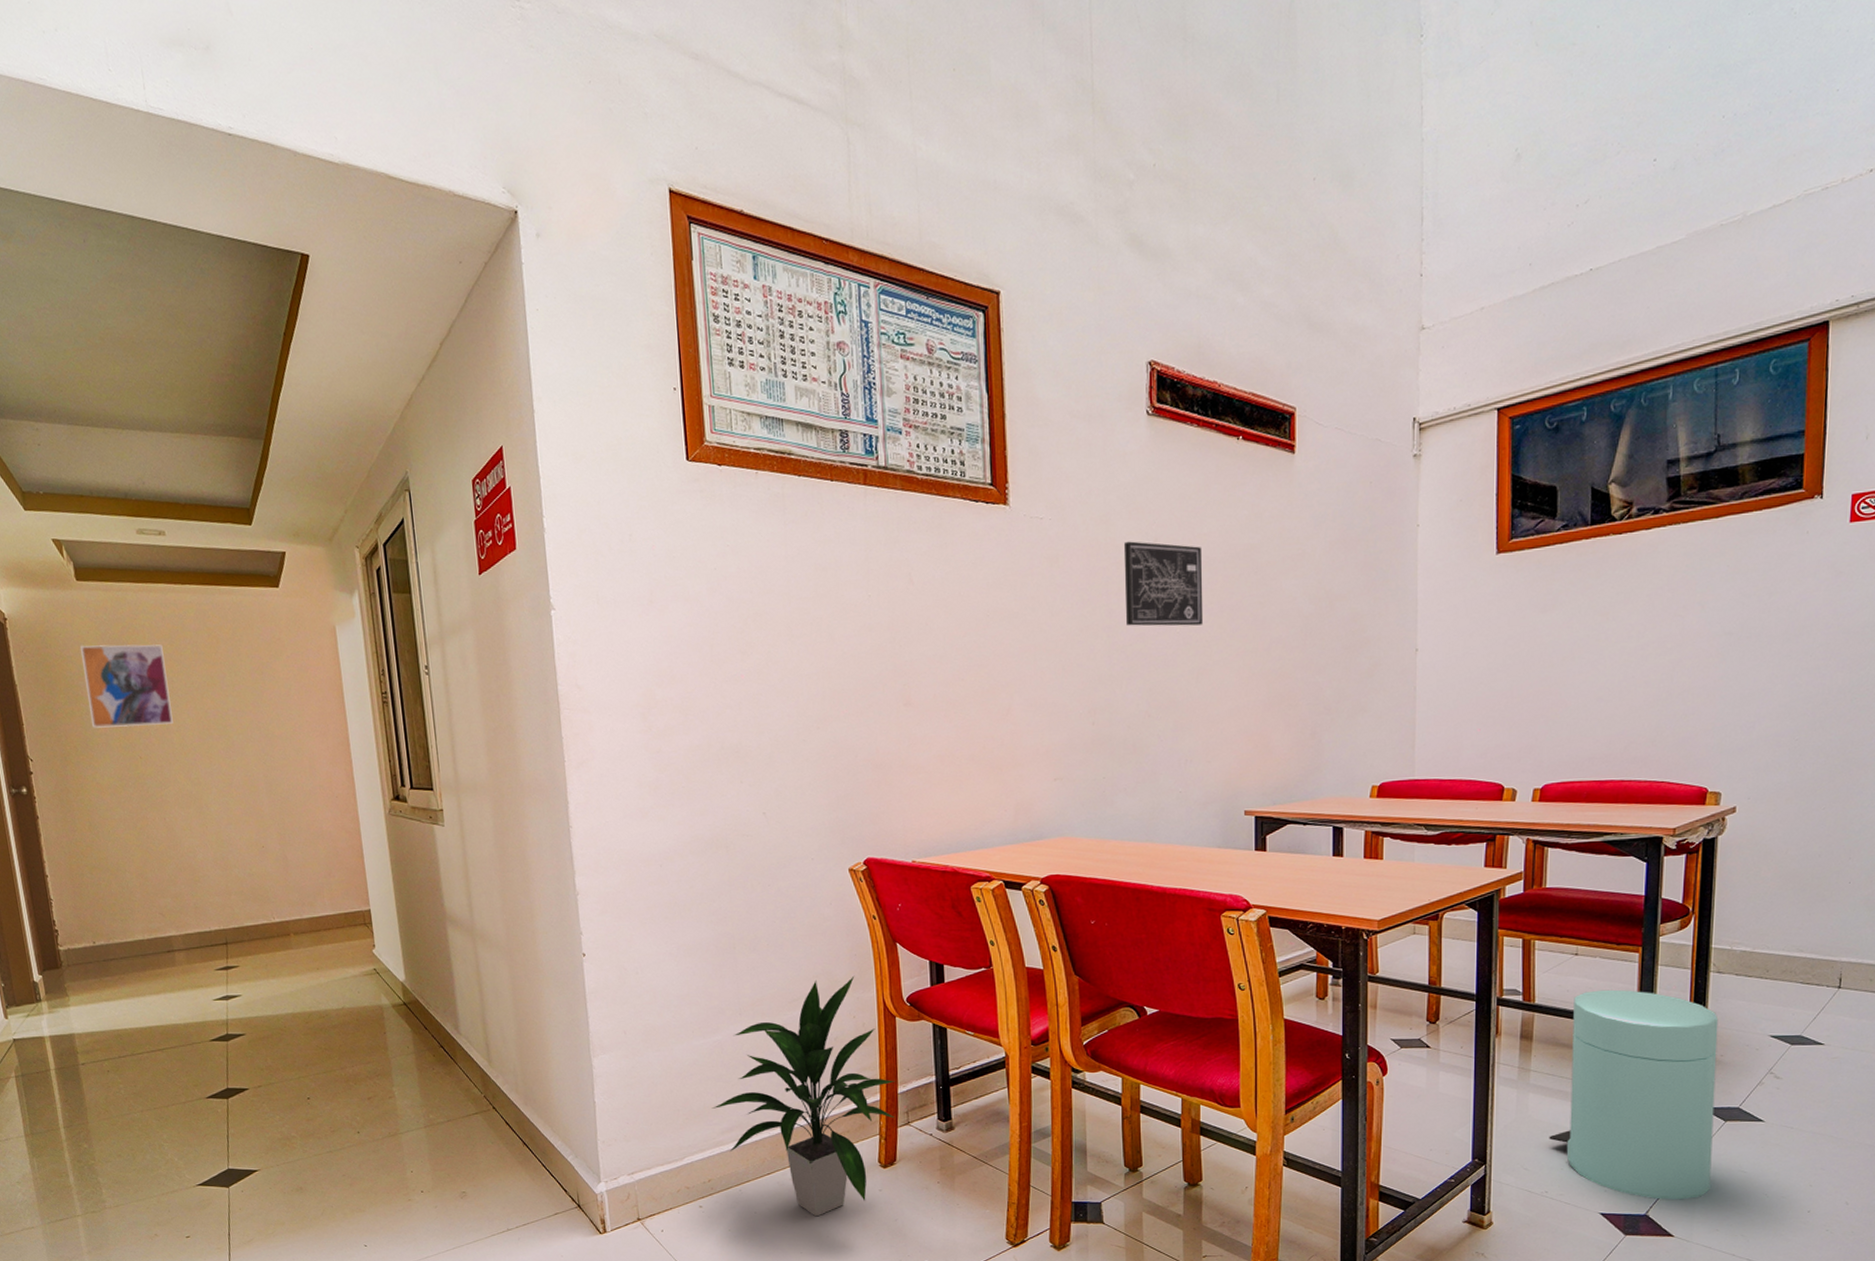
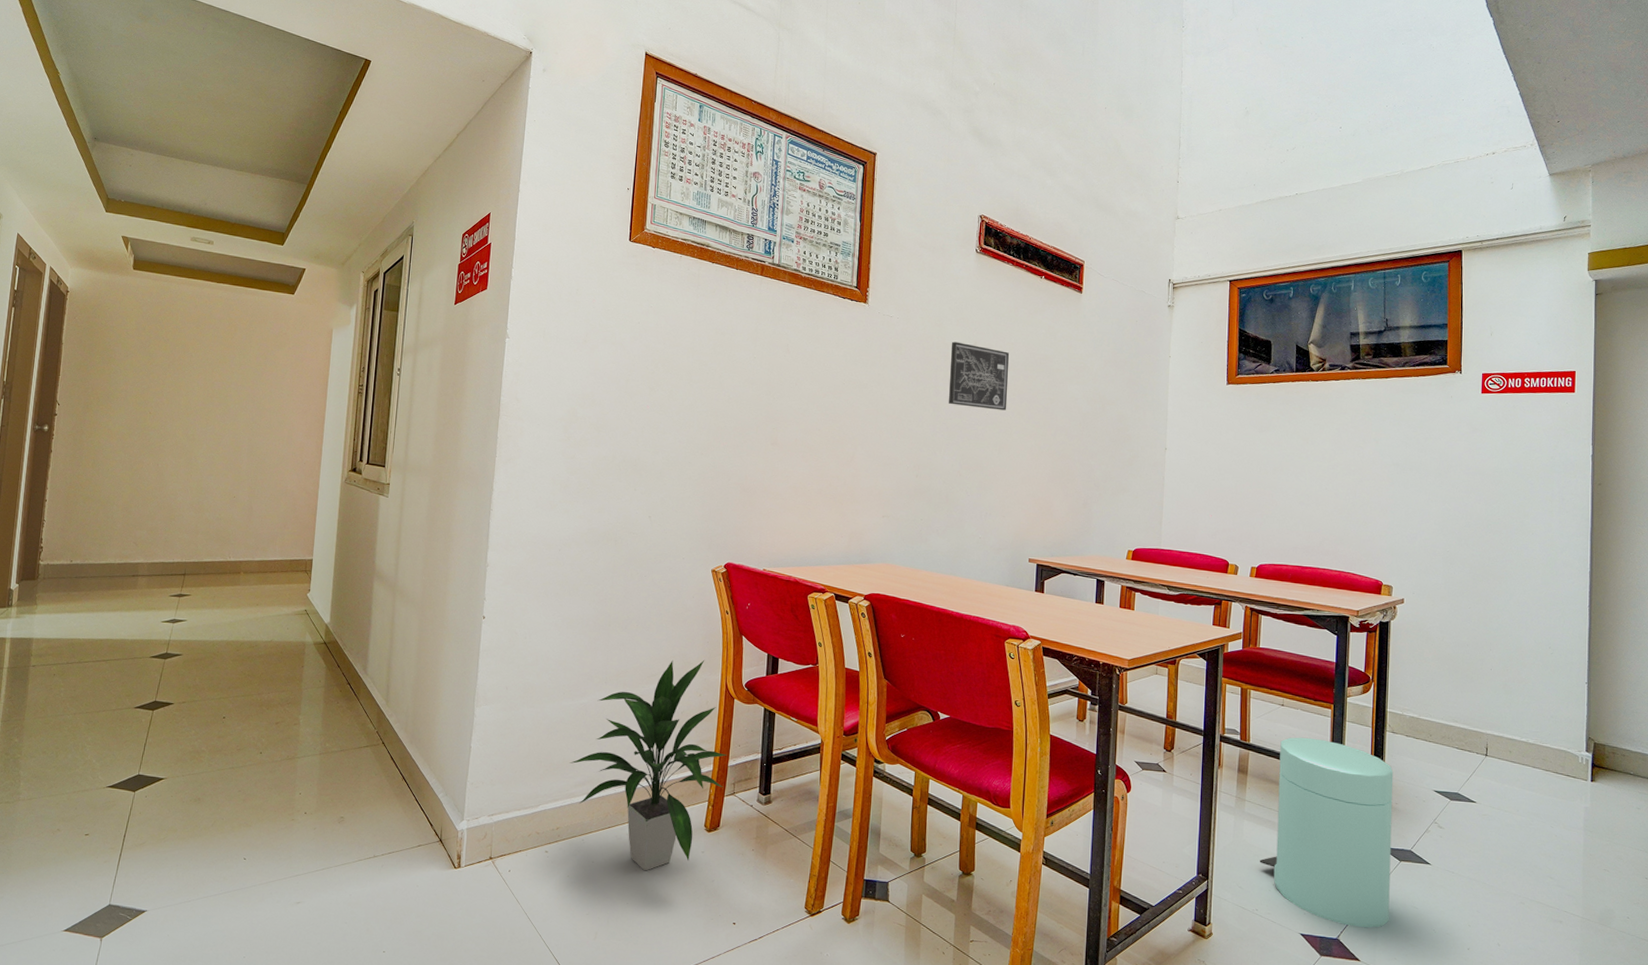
wall art: present [80,643,173,728] -> none [116,319,190,390]

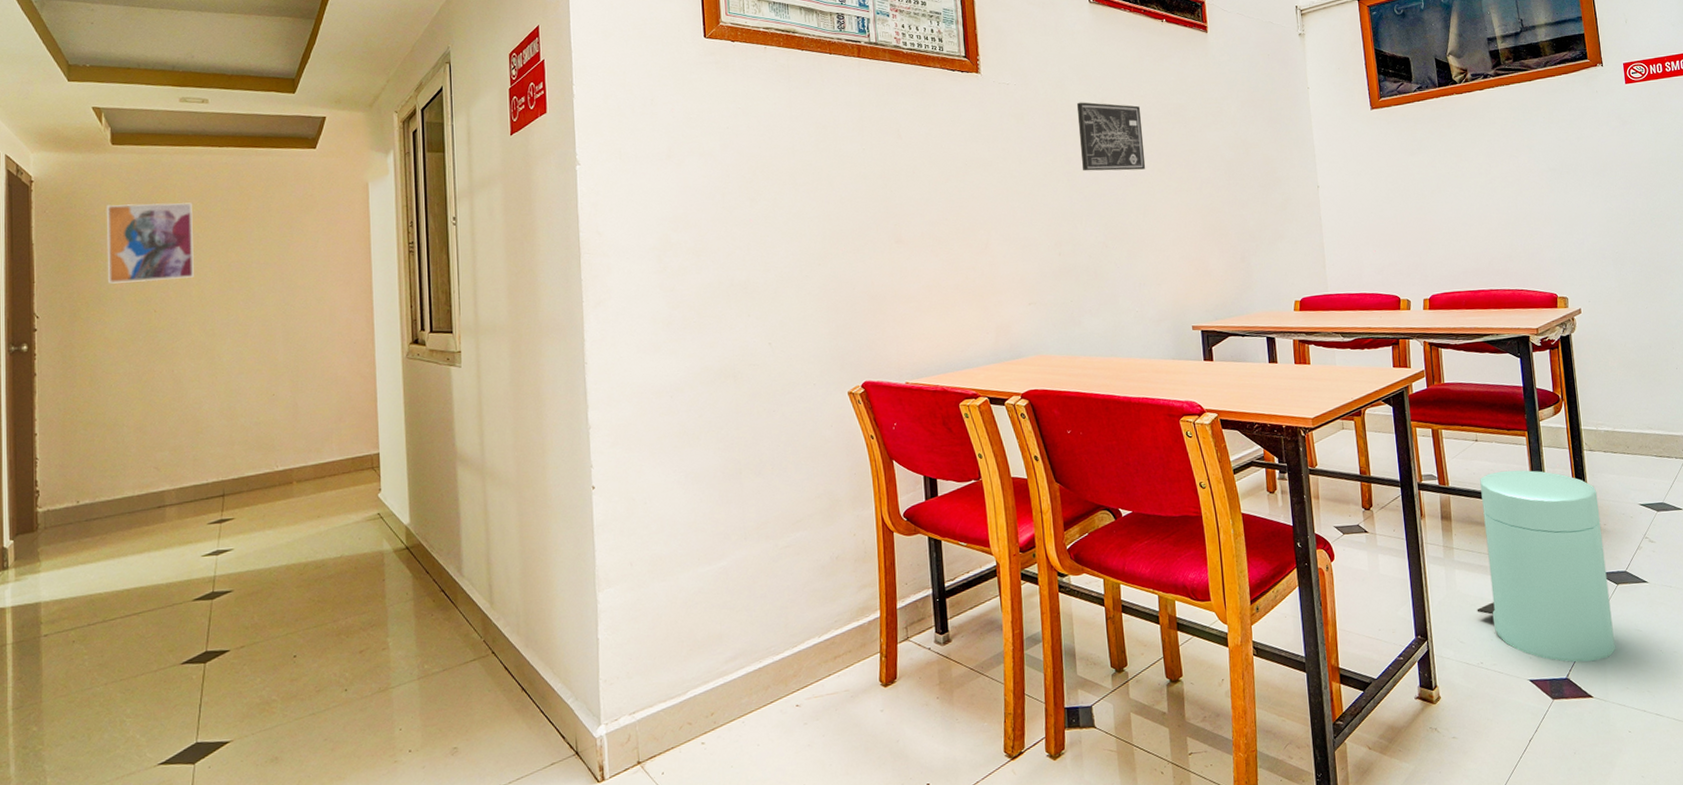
wall art: none [116,319,190,390] -> present [106,202,194,284]
indoor plant: present [569,659,727,871] -> none [716,494,894,744]

